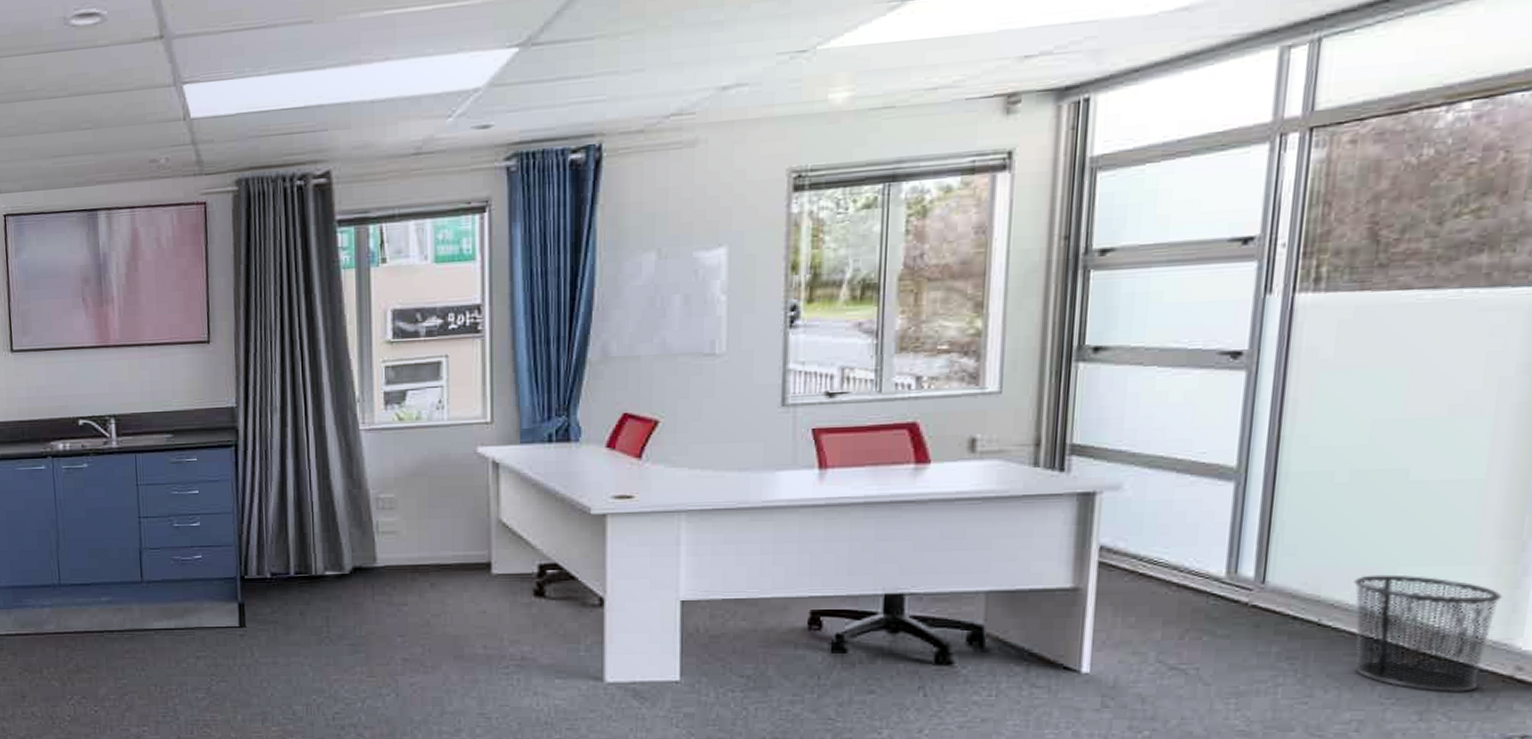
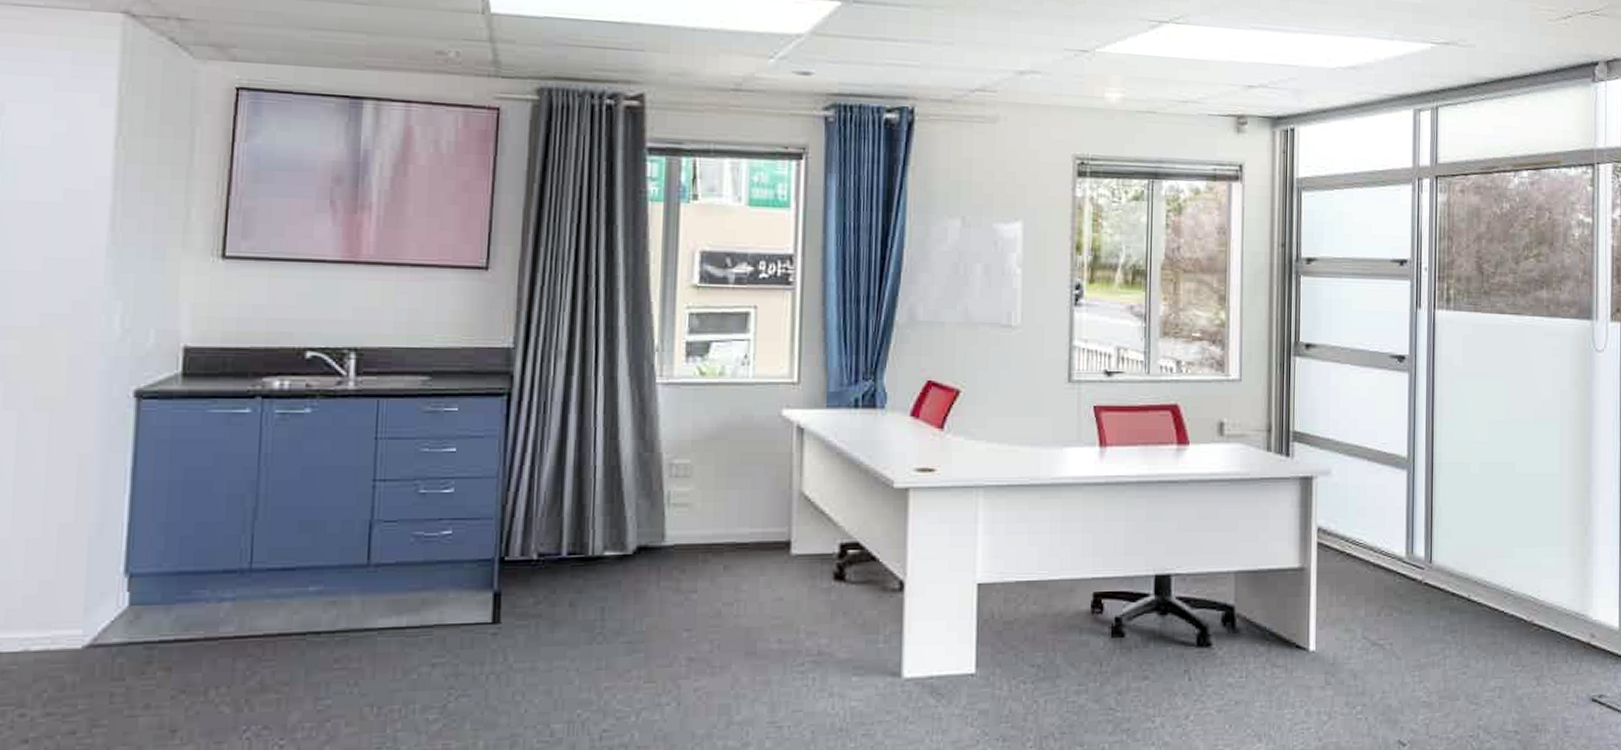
waste bin: present [1353,574,1503,693] -> none [1488,554,1578,660]

